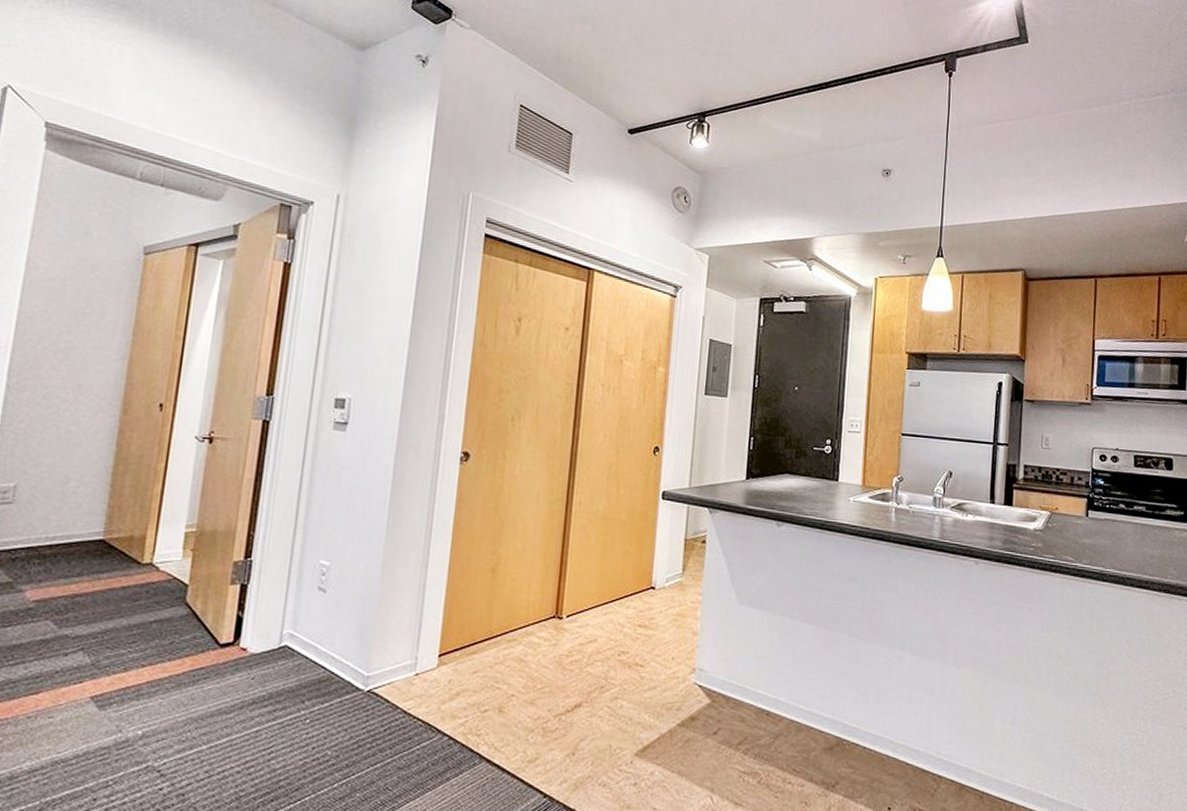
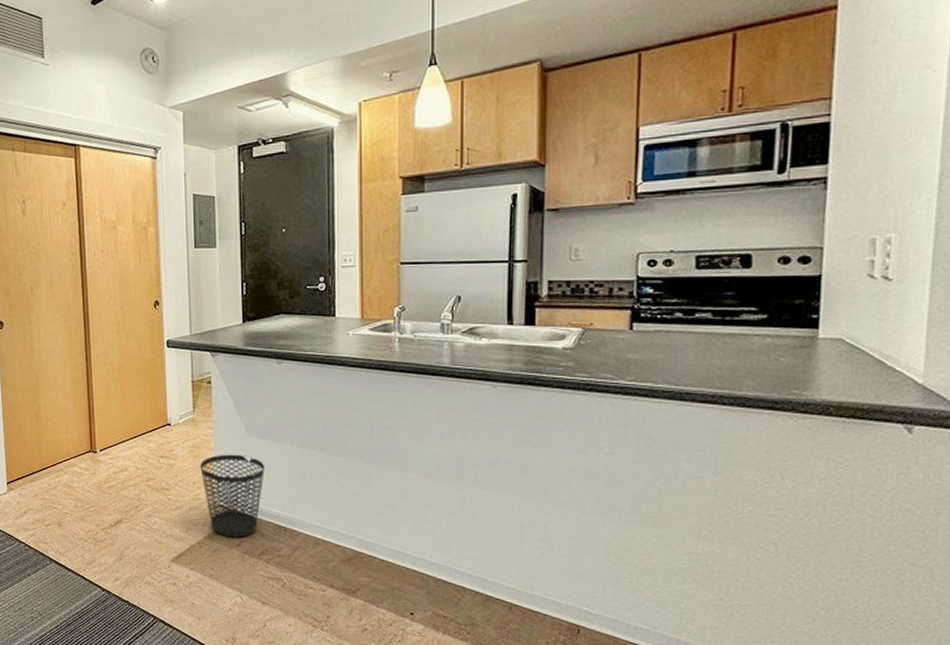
wastebasket: none [682,624,754,724] -> present [200,454,266,538]

